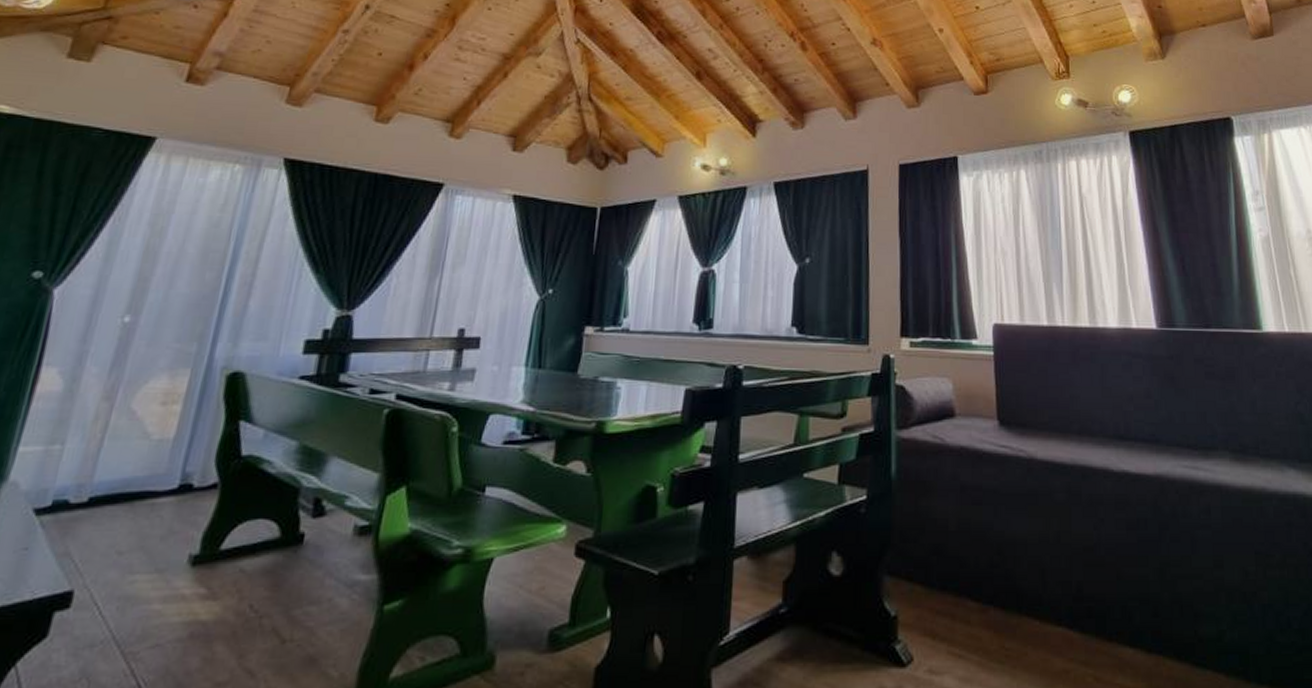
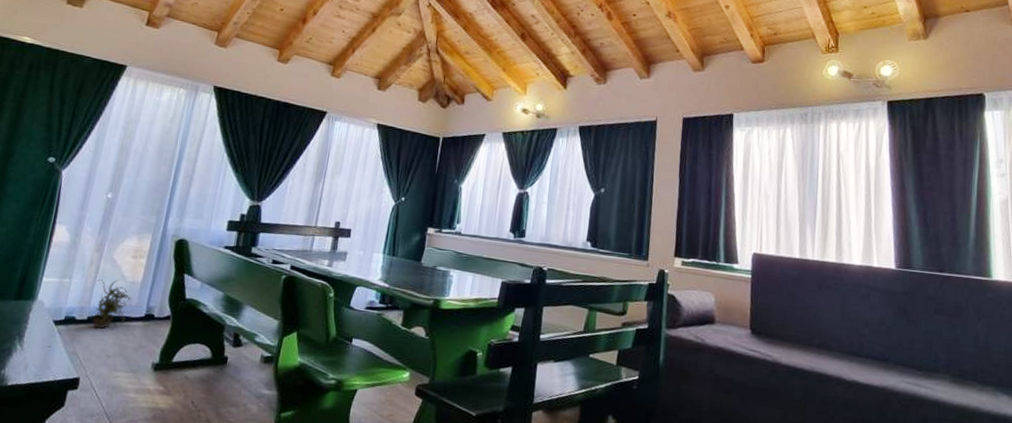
potted plant: none [88,439,159,512] -> present [87,279,132,328]

